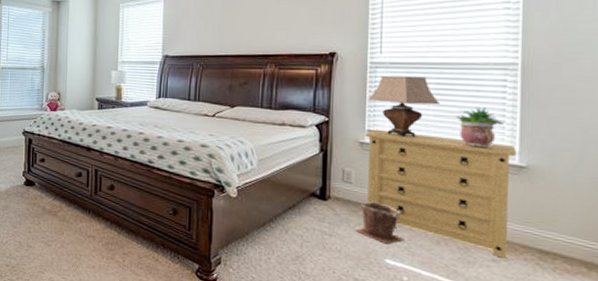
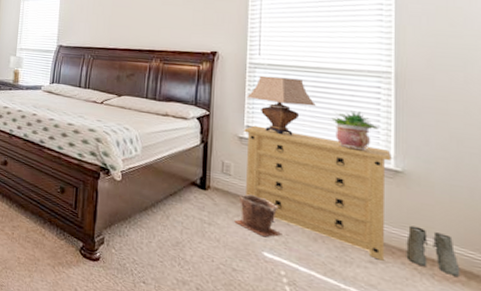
boots: none [528,221,582,268] -> present [406,225,460,276]

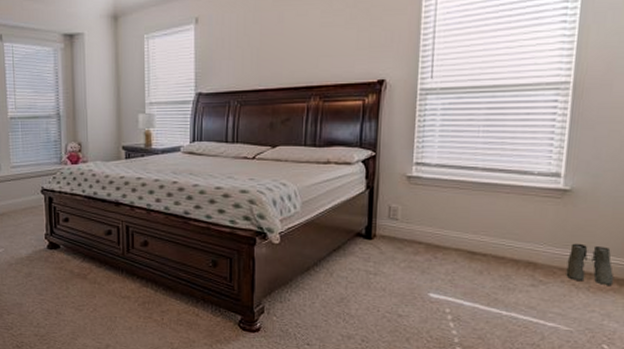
plant pot: present [234,194,282,238] -> none [401,237,449,278]
dresser: present [244,125,391,261] -> none [413,161,562,282]
table lamp: present [247,75,316,135] -> none [417,102,489,168]
potted plant: present [331,110,378,151] -> none [504,131,551,174]

